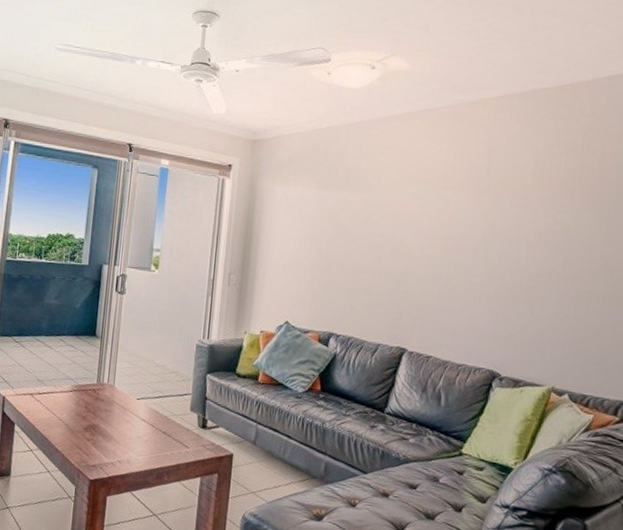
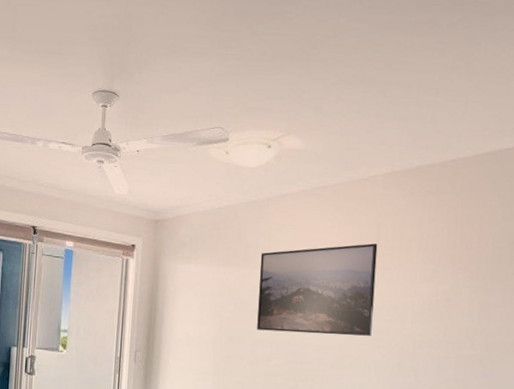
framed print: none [358,169,489,267] -> present [257,243,378,336]

